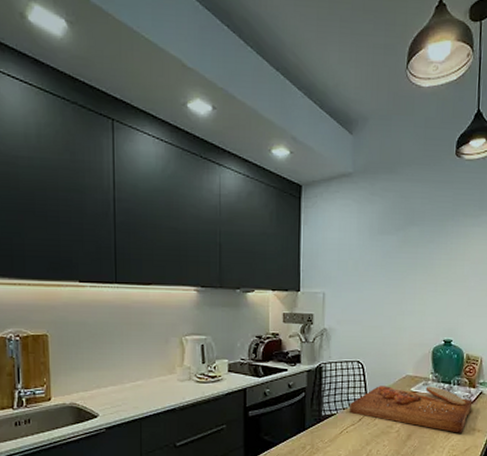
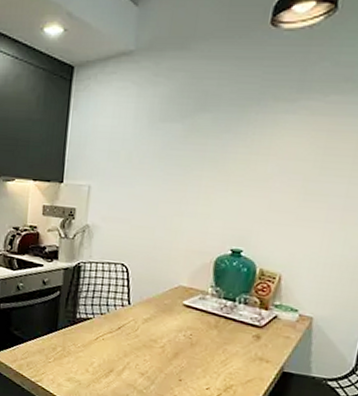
cutting board: present [350,386,473,433] -> none [108,294,263,361]

